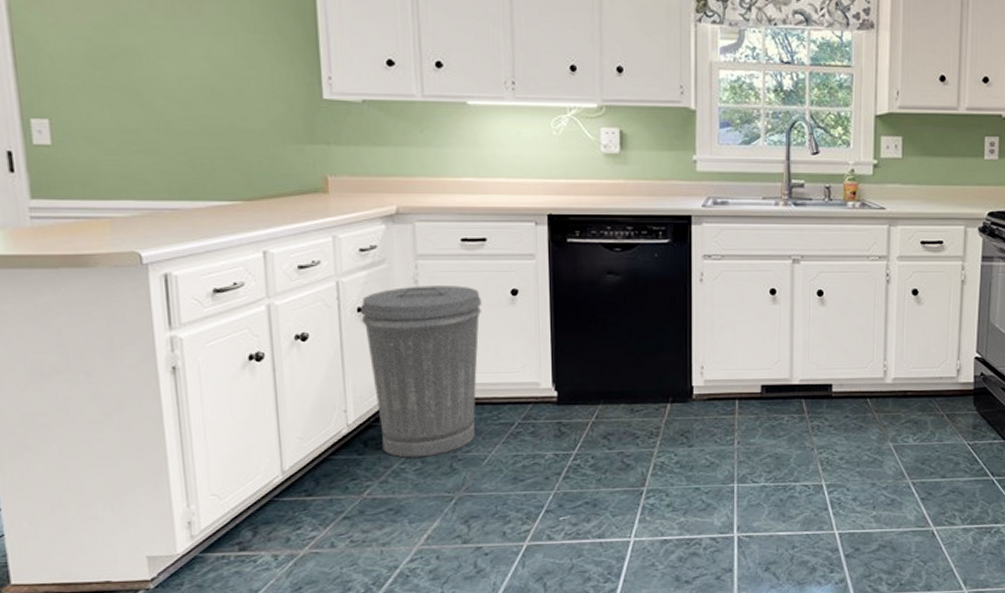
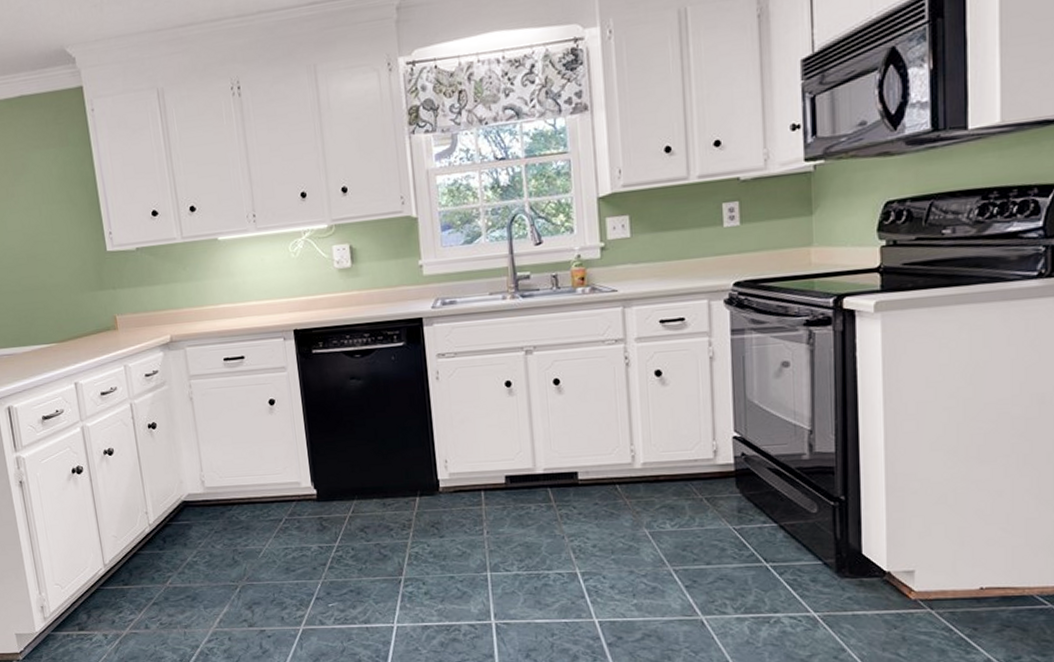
trash can: present [360,285,482,458] -> none [150,399,251,552]

